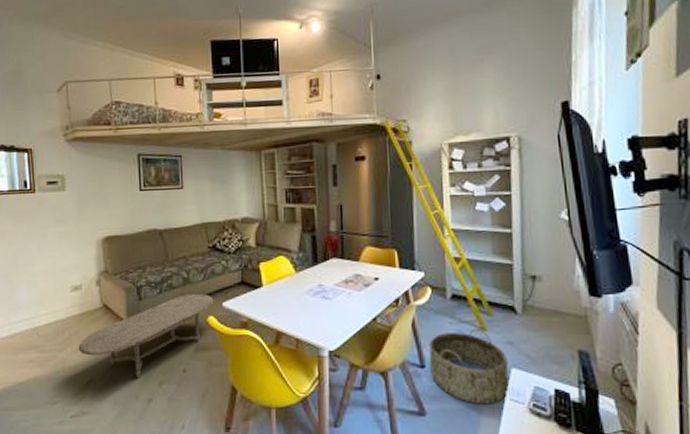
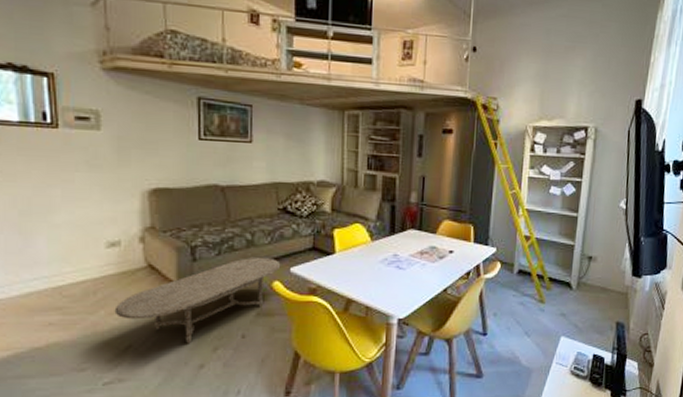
basket: present [429,328,509,405] -> none [491,301,558,368]

